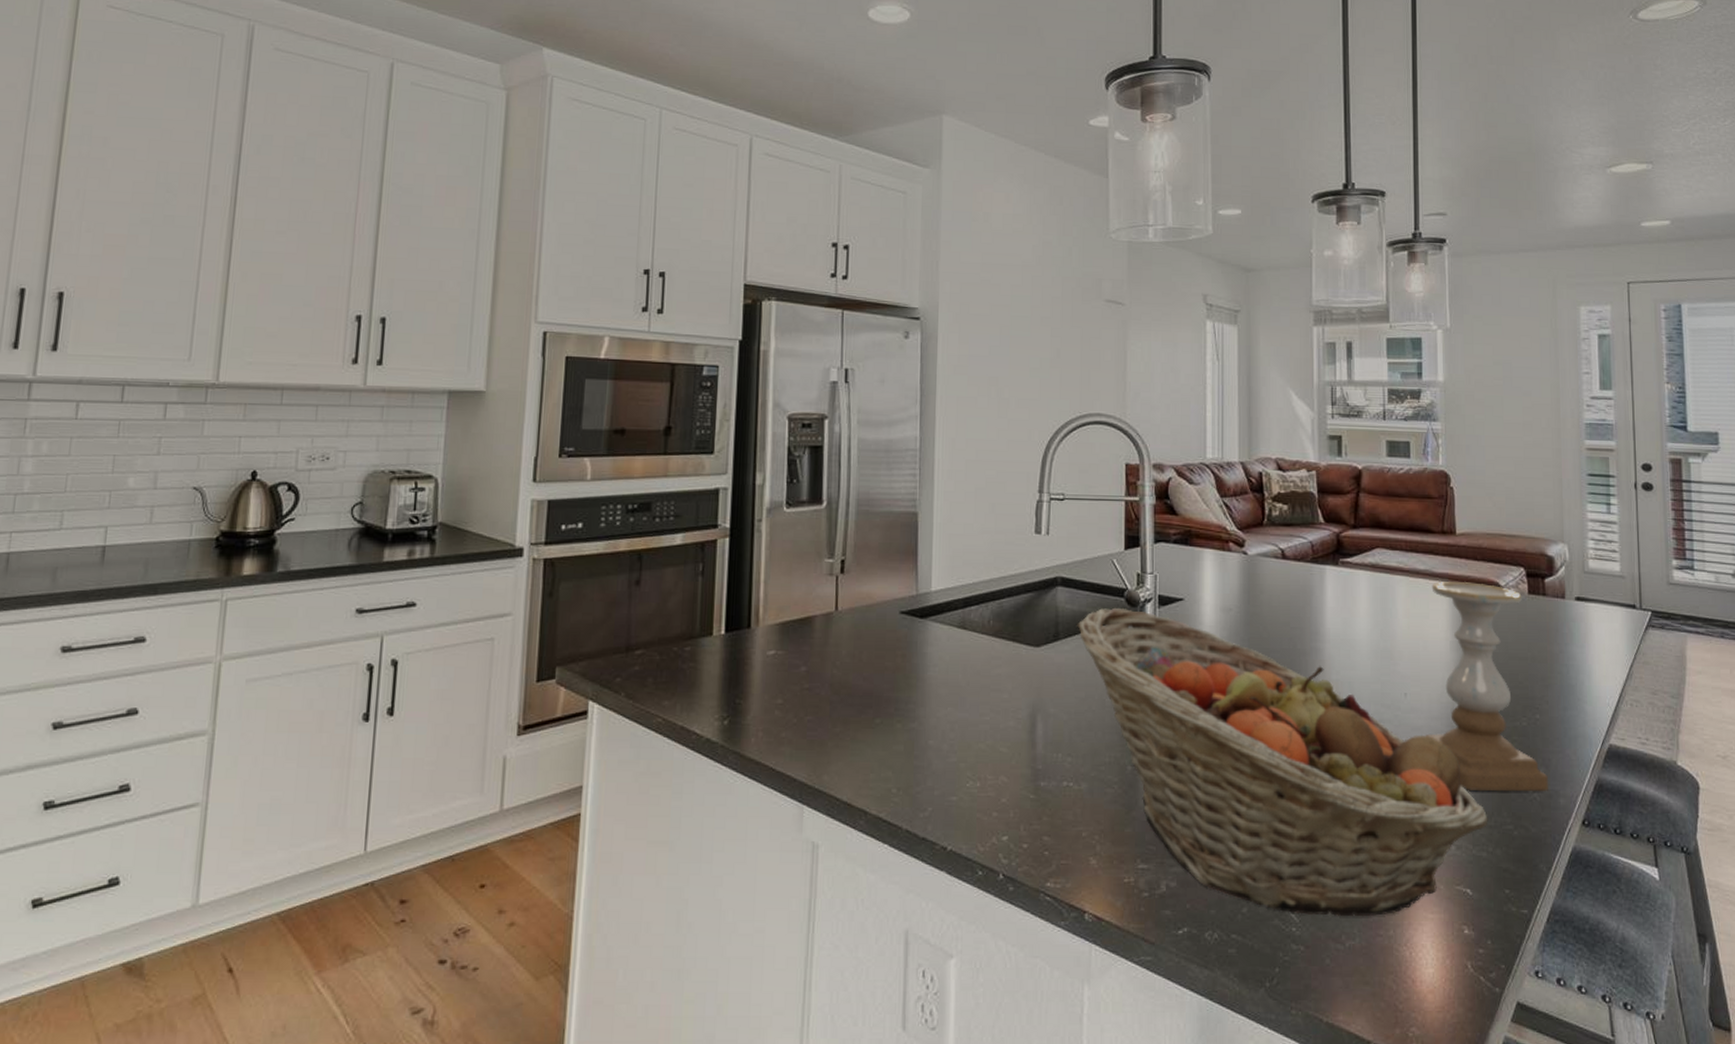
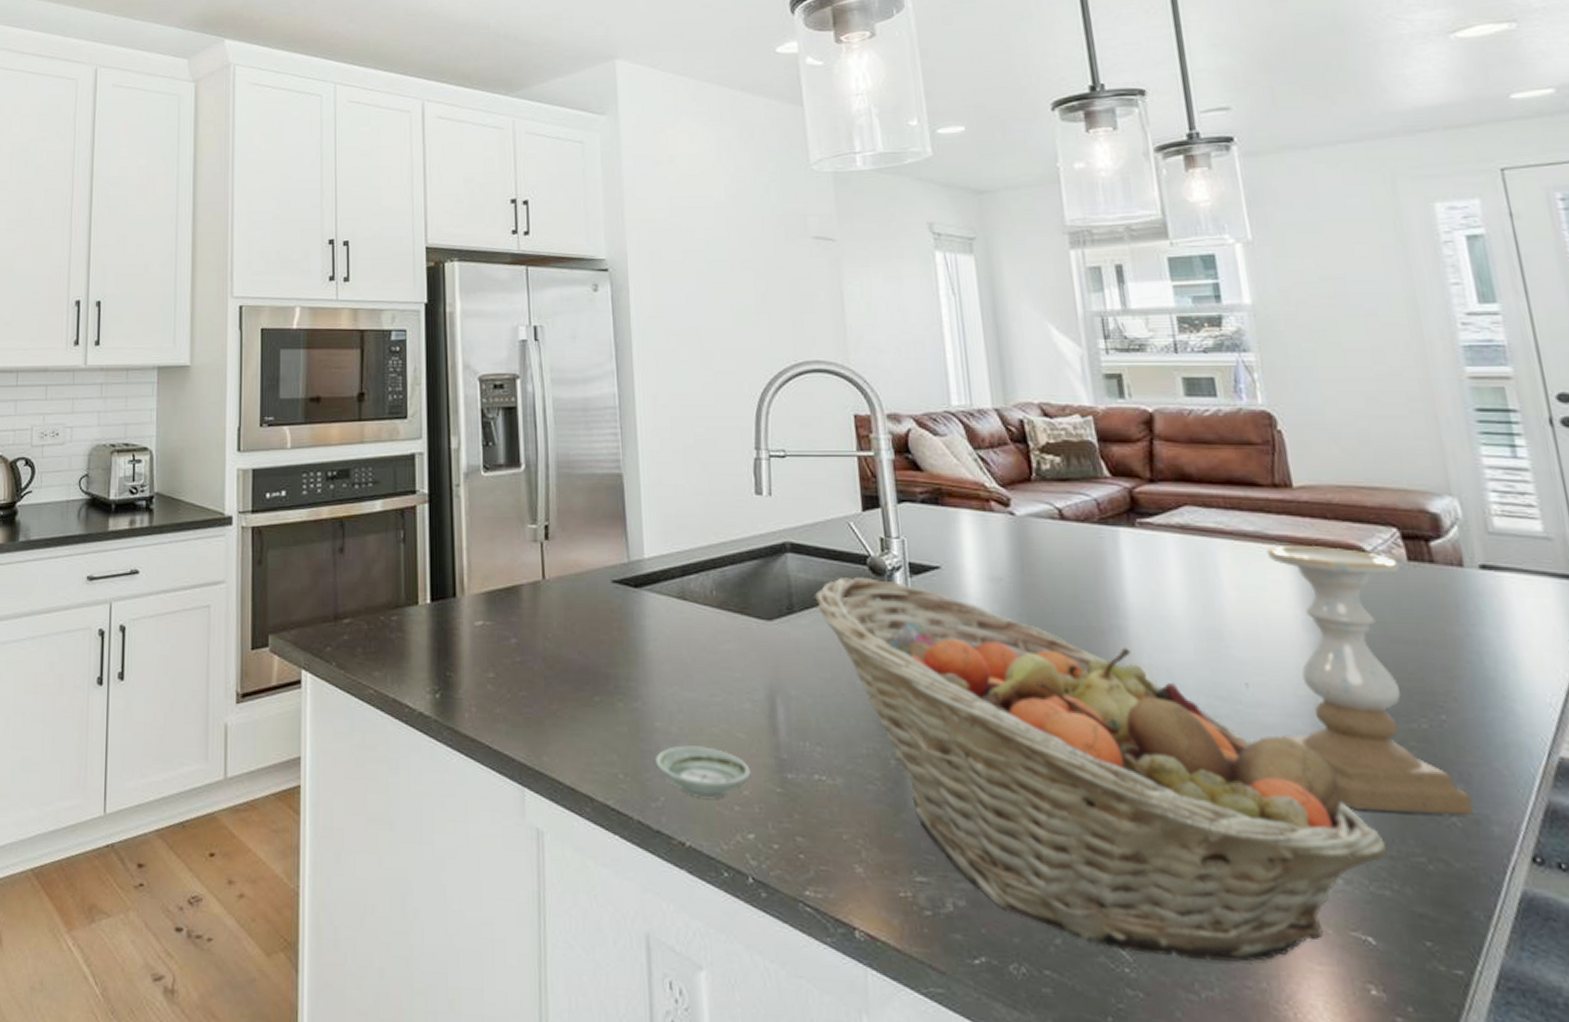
saucer: none [925,760,1009,807] -> present [654,745,751,799]

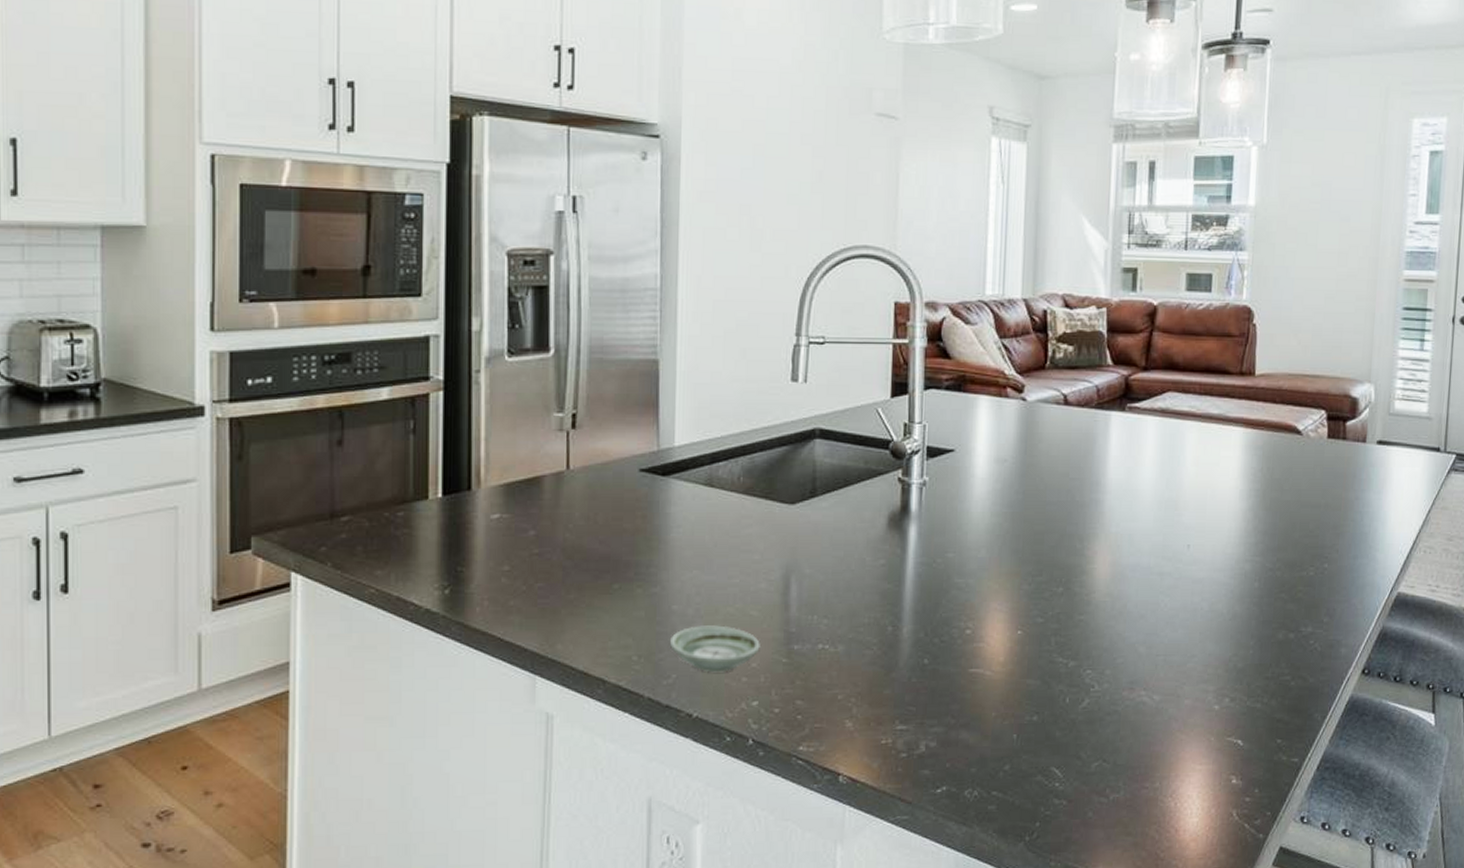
fruit basket: present [814,576,1388,962] -> none [836,460,1266,771]
candle holder: present [1266,546,1473,816] -> none [1206,427,1331,643]

